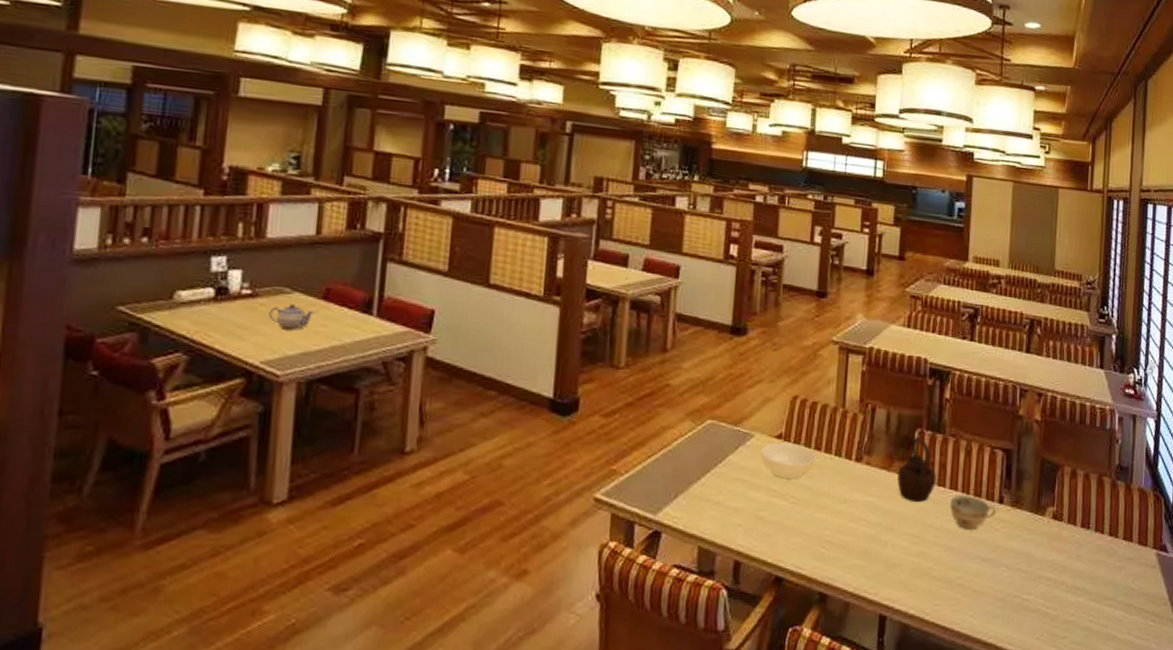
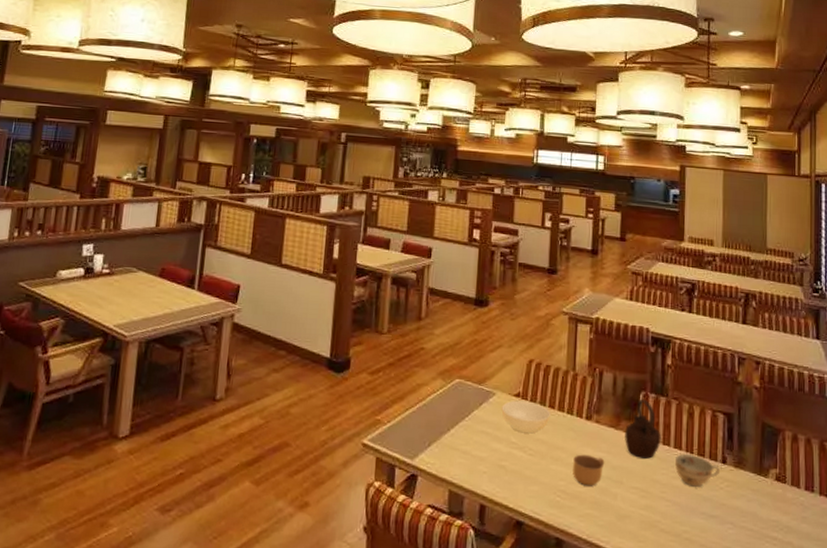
teapot: present [268,304,314,331] -> none [120,280,153,301]
teacup: none [839,500,875,535] -> present [573,454,605,486]

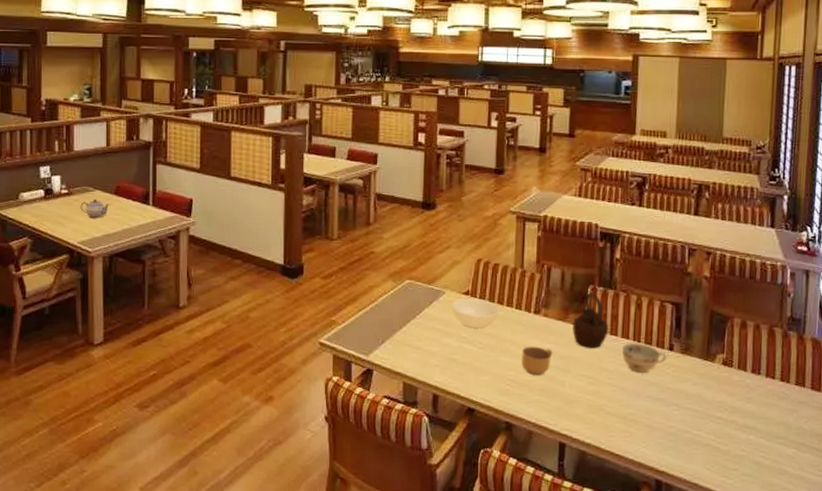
teapot: none [120,280,153,301] -> present [80,199,110,219]

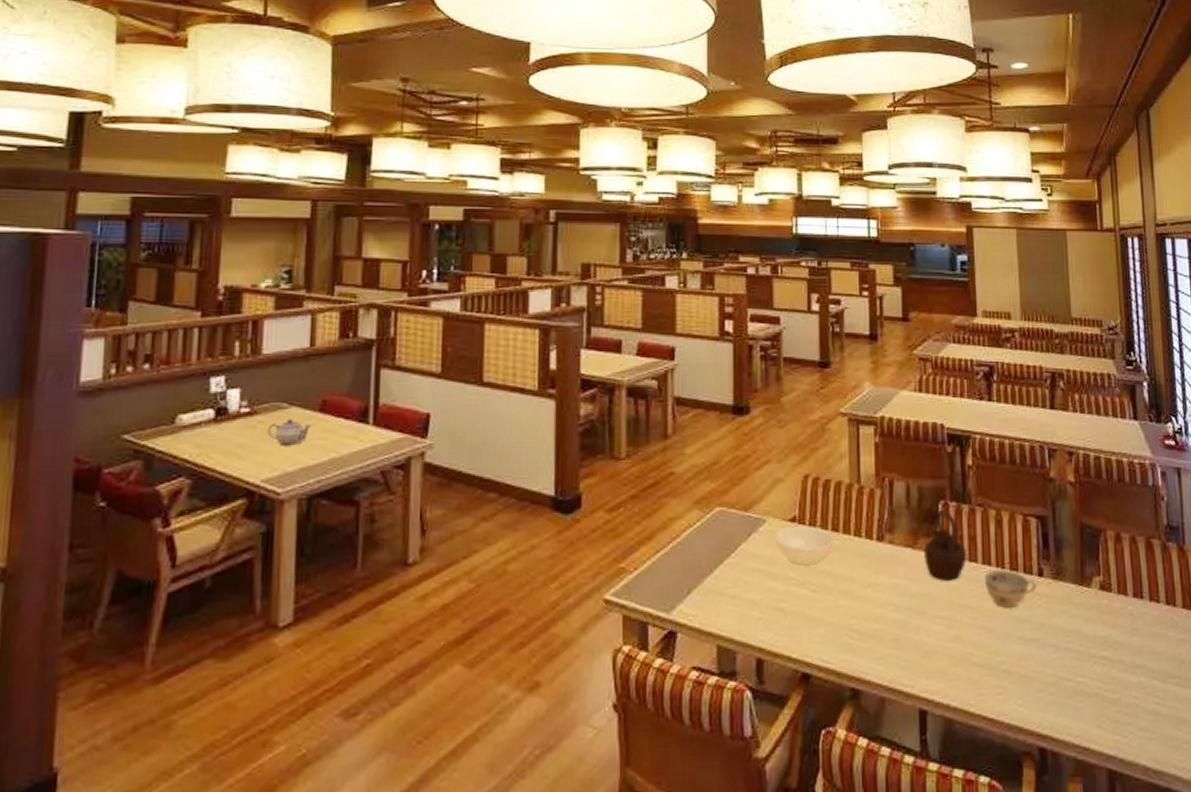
teacup: present [522,346,553,375] -> none [865,583,903,621]

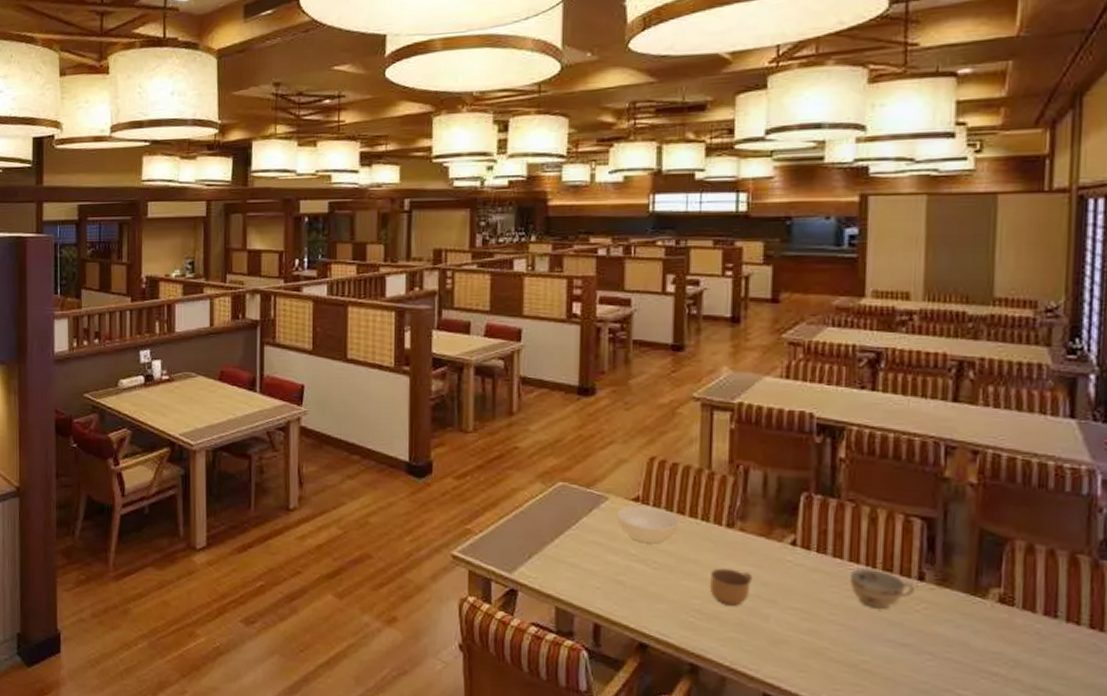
teapot: present [267,419,312,446] -> none [182,386,213,408]
teacup: none [865,583,903,621] -> present [710,568,753,606]
teapot: present [924,509,967,581] -> none [779,501,831,574]

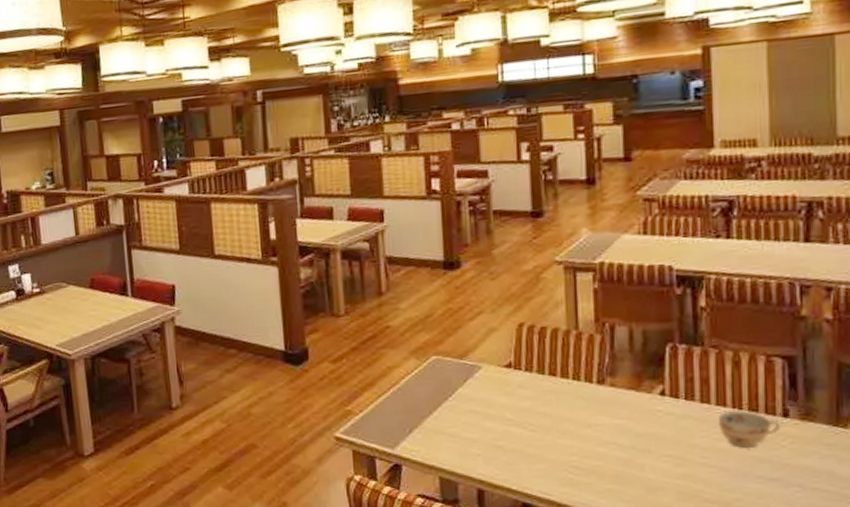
bowl: present [616,505,679,544] -> none [490,371,552,408]
teacup: present [710,568,753,606] -> none [585,423,626,459]

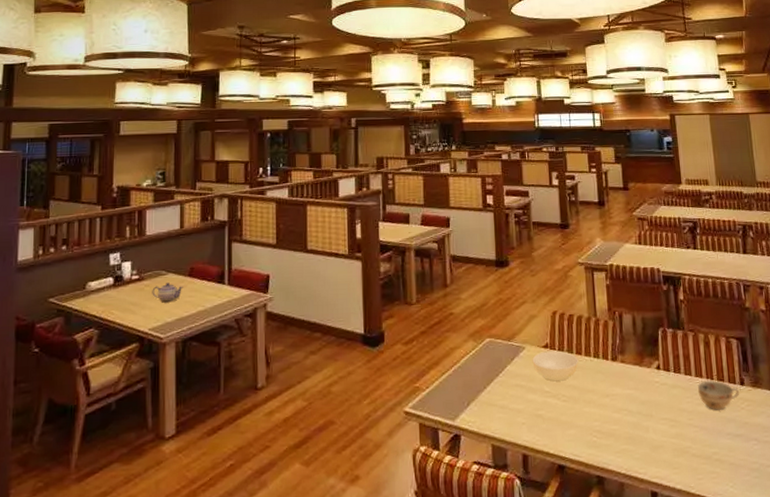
teapot: none [54,296,86,317] -> present [152,283,183,303]
bowl: none [490,371,552,408] -> present [532,350,579,382]

